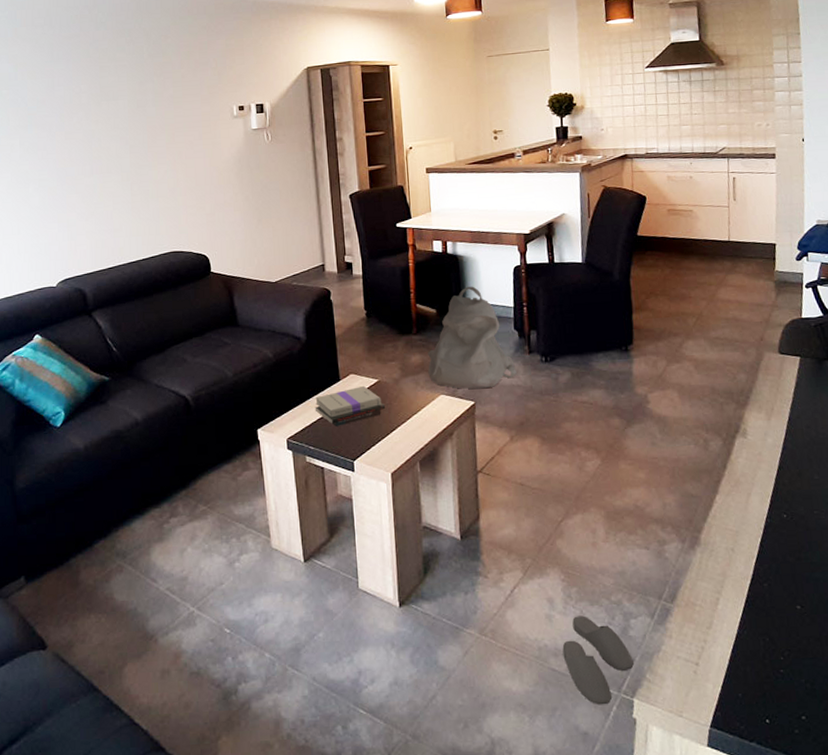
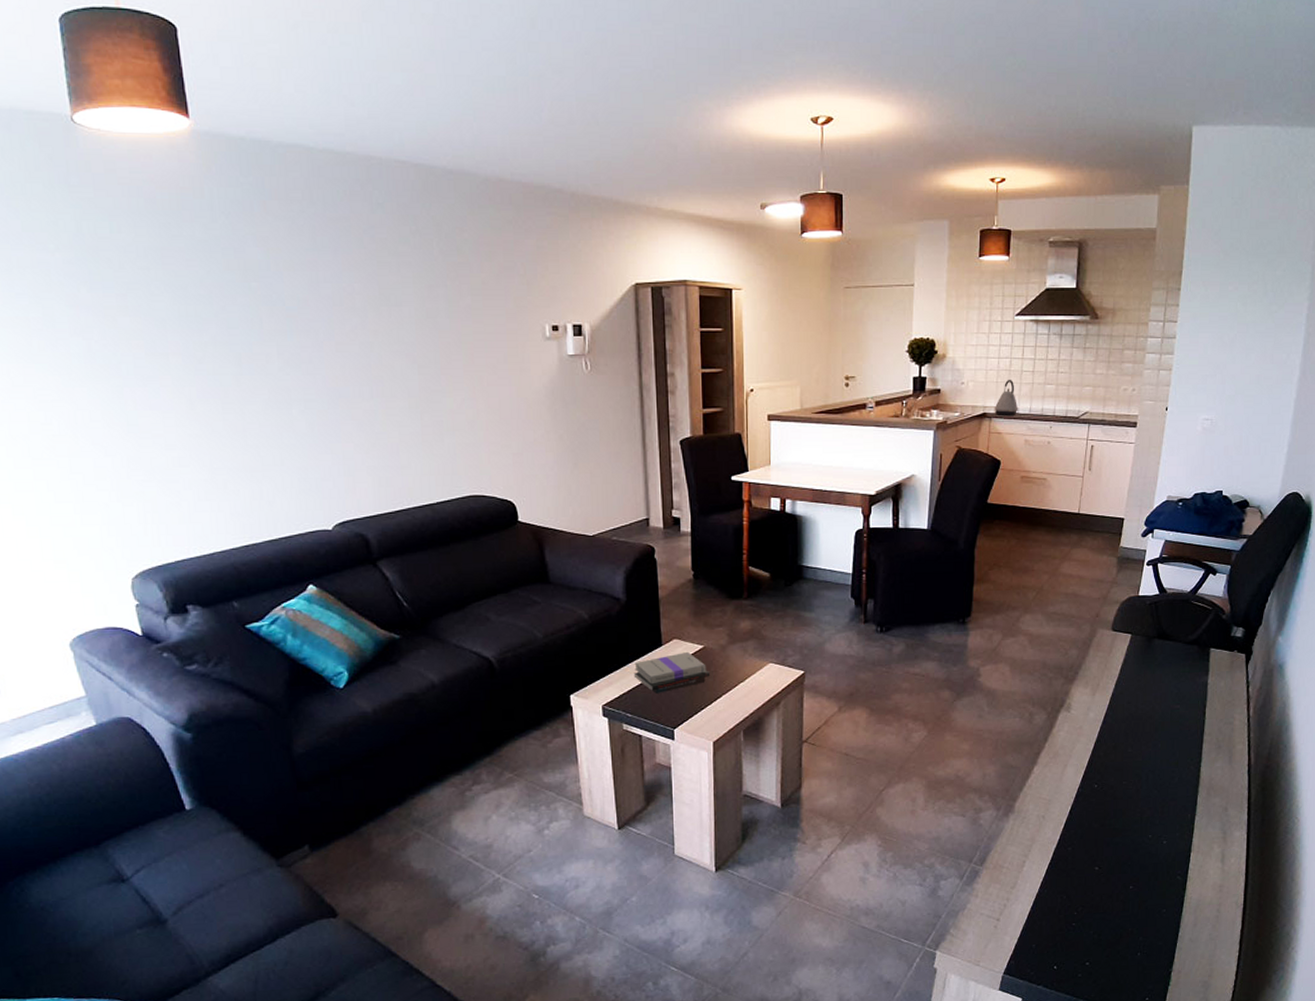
backpack: present [428,286,517,390] -> none [757,549,850,659]
slippers: present [562,615,634,705] -> none [873,878,939,958]
kettle: none [634,123,658,157] -> present [994,379,1019,417]

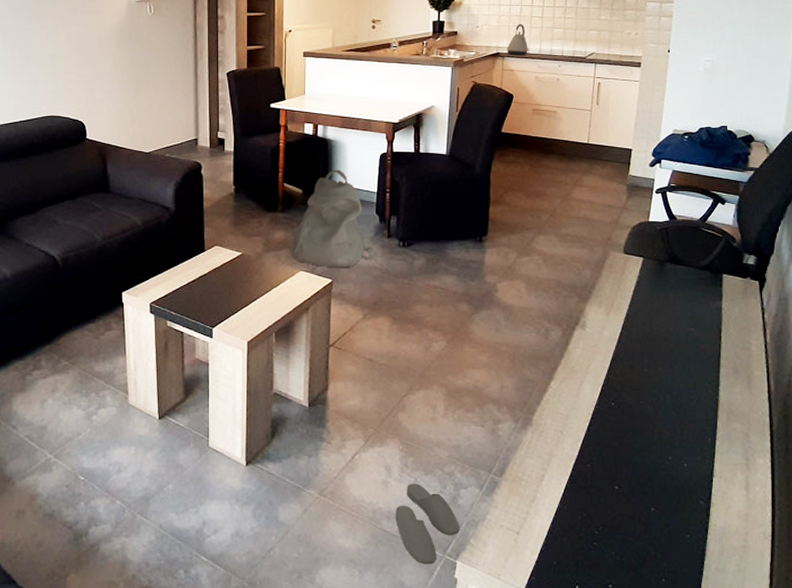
books: present [633,651,711,693] -> none [179,257,247,294]
backpack: none [757,549,850,659] -> present [290,170,374,268]
slippers: none [873,878,939,958] -> present [395,483,460,565]

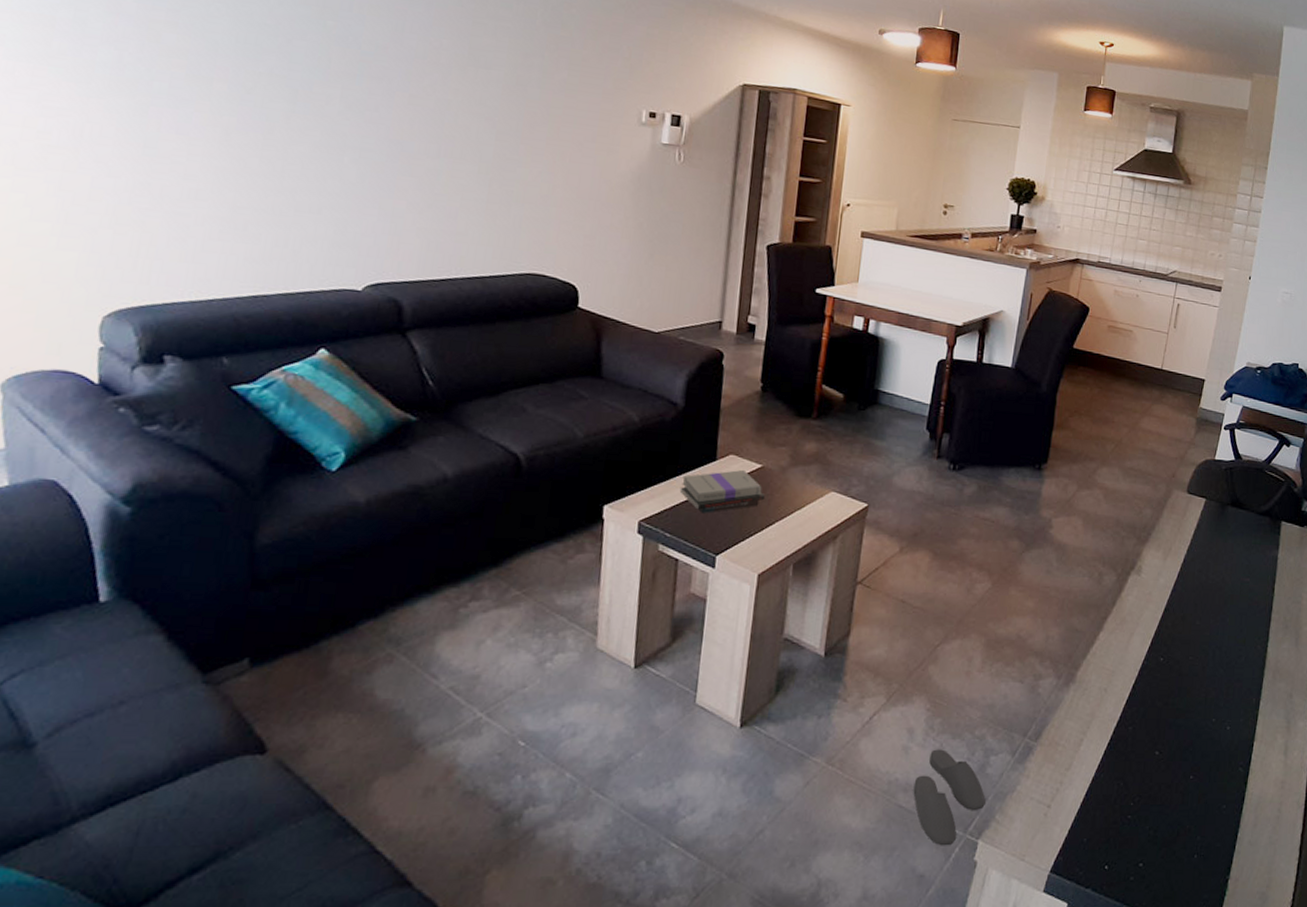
books: none [179,257,247,294] -> present [679,469,766,513]
backpack: present [290,170,374,268] -> none [821,374,920,490]
kettle: present [506,23,529,56] -> none [1087,229,1111,266]

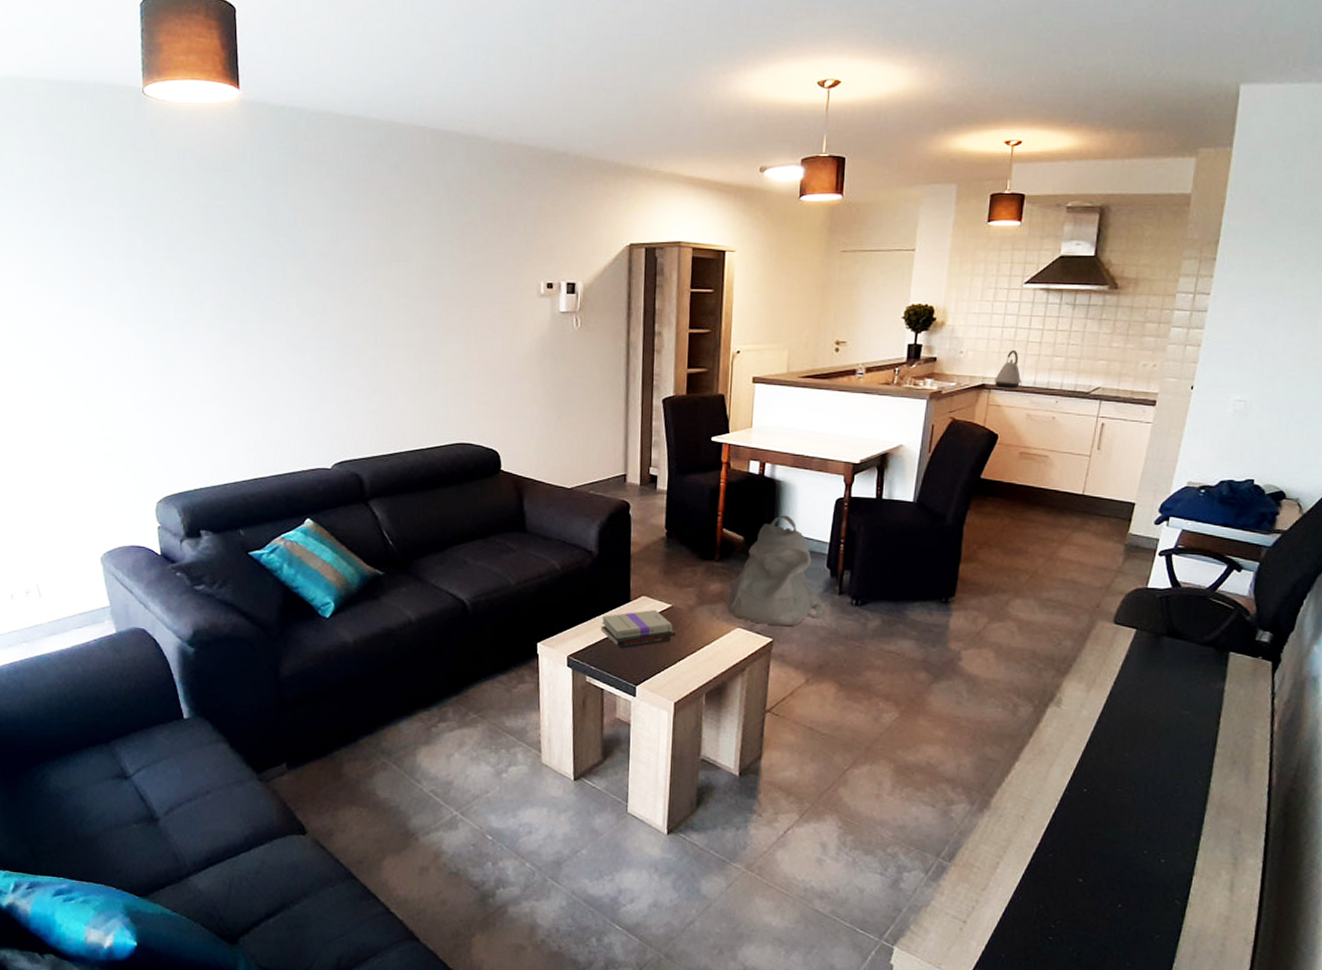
backpack: none [821,374,920,490] -> present [726,515,823,626]
slippers: present [913,749,986,846] -> none [829,863,900,949]
kettle: none [1087,229,1111,266] -> present [994,349,1022,389]

